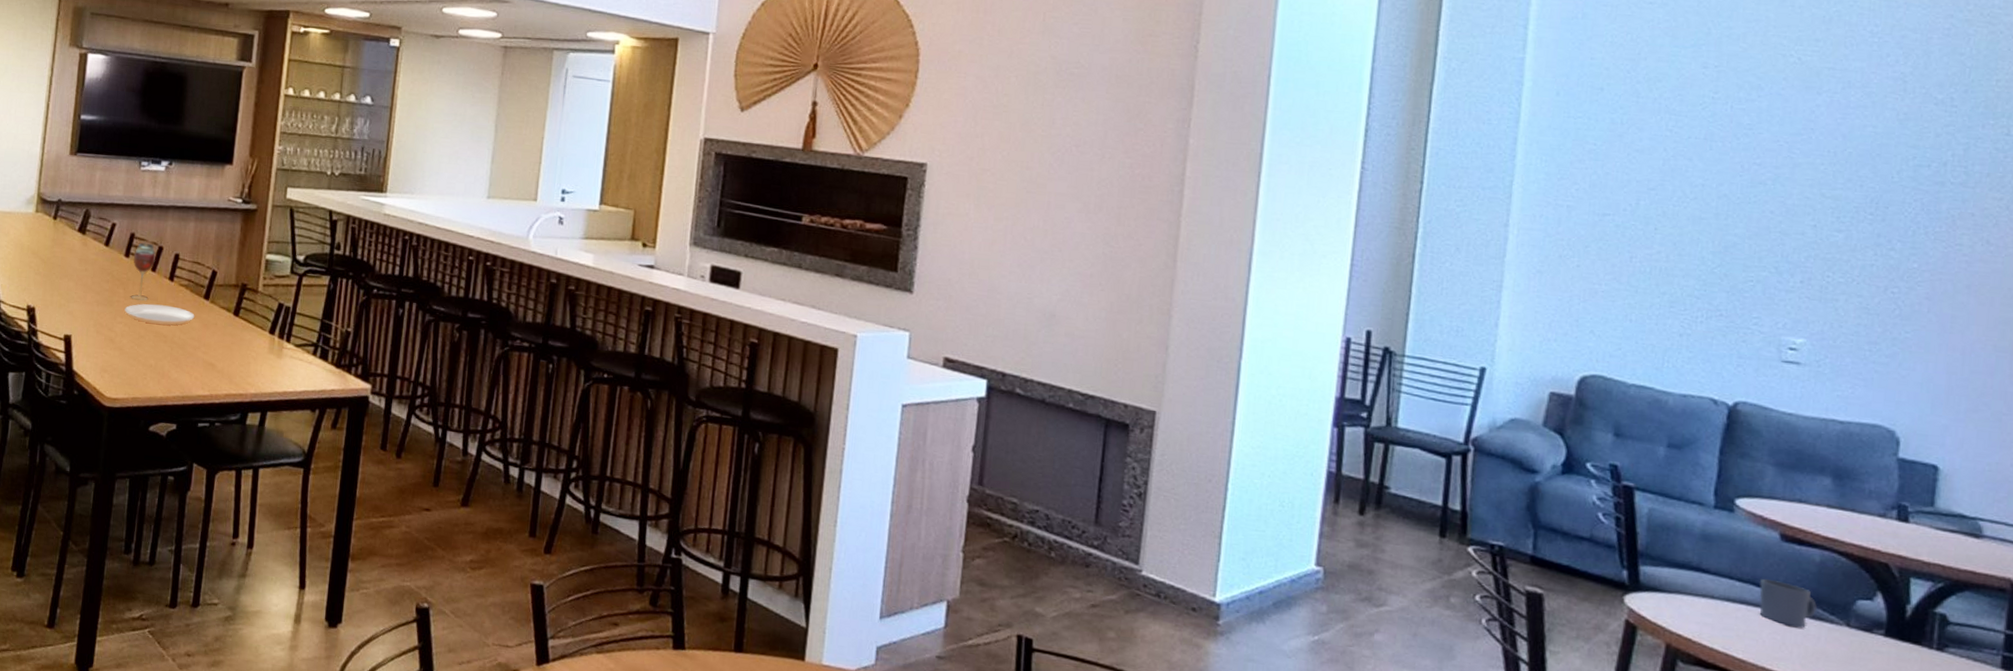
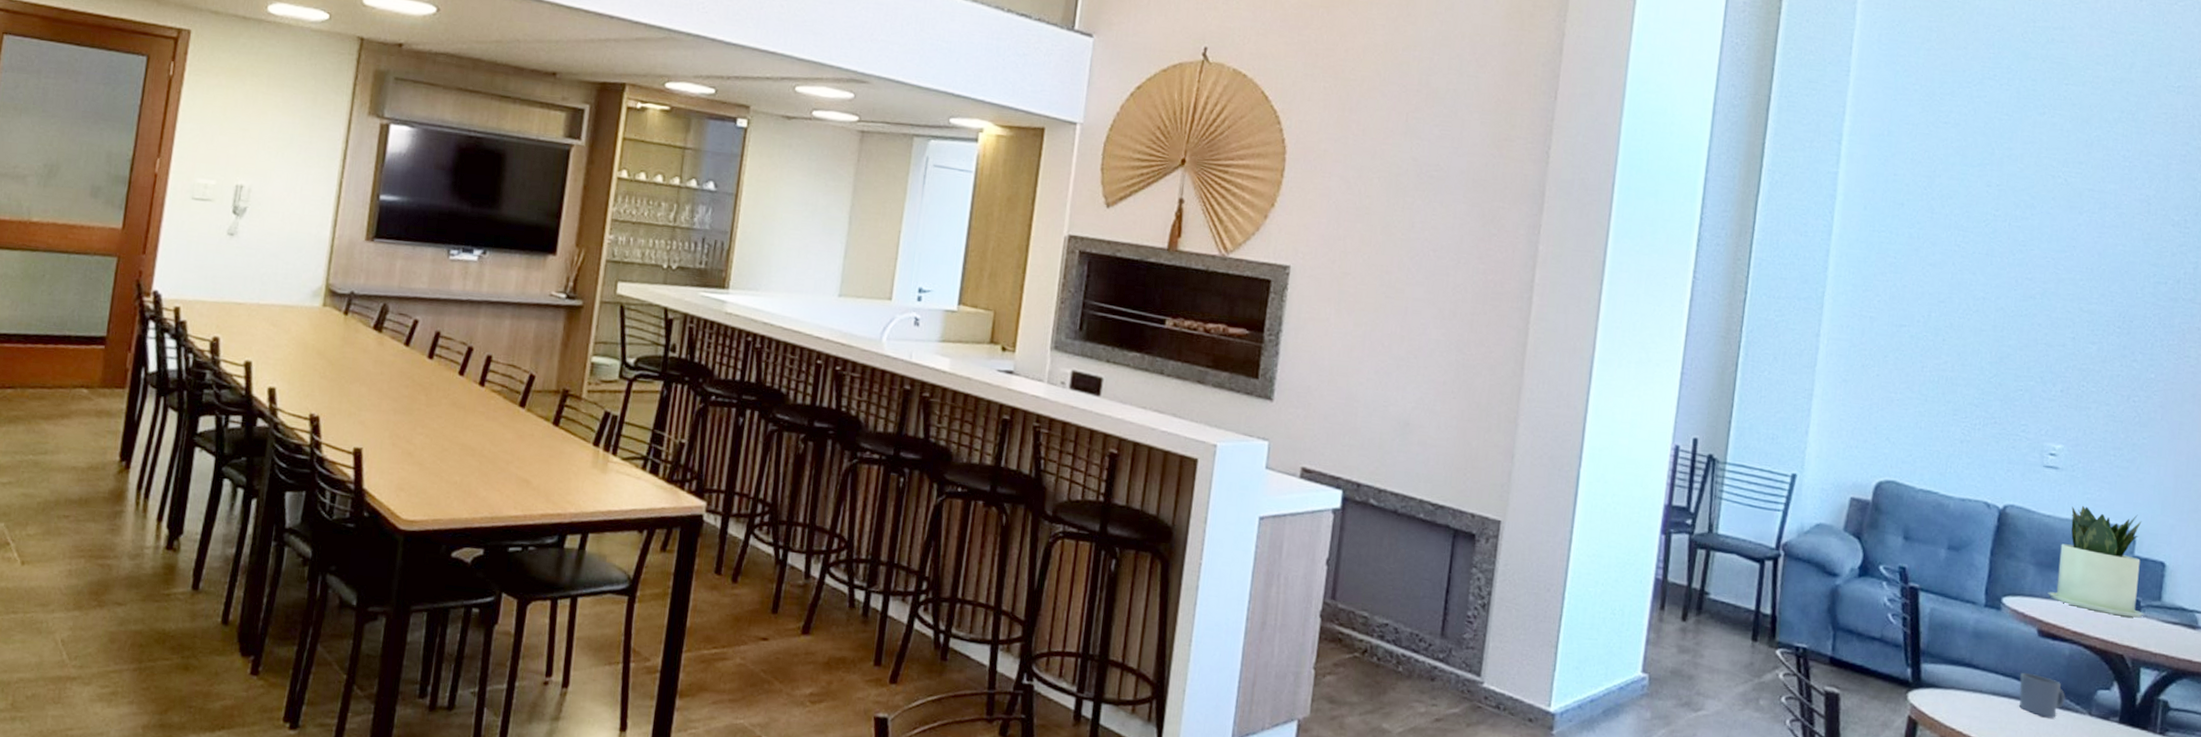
plate: present [124,303,195,326] -> none [426,412,508,437]
wineglass: present [131,242,156,301] -> none [434,342,464,409]
planter: none [1791,403,1913,525] -> present [2048,505,2145,618]

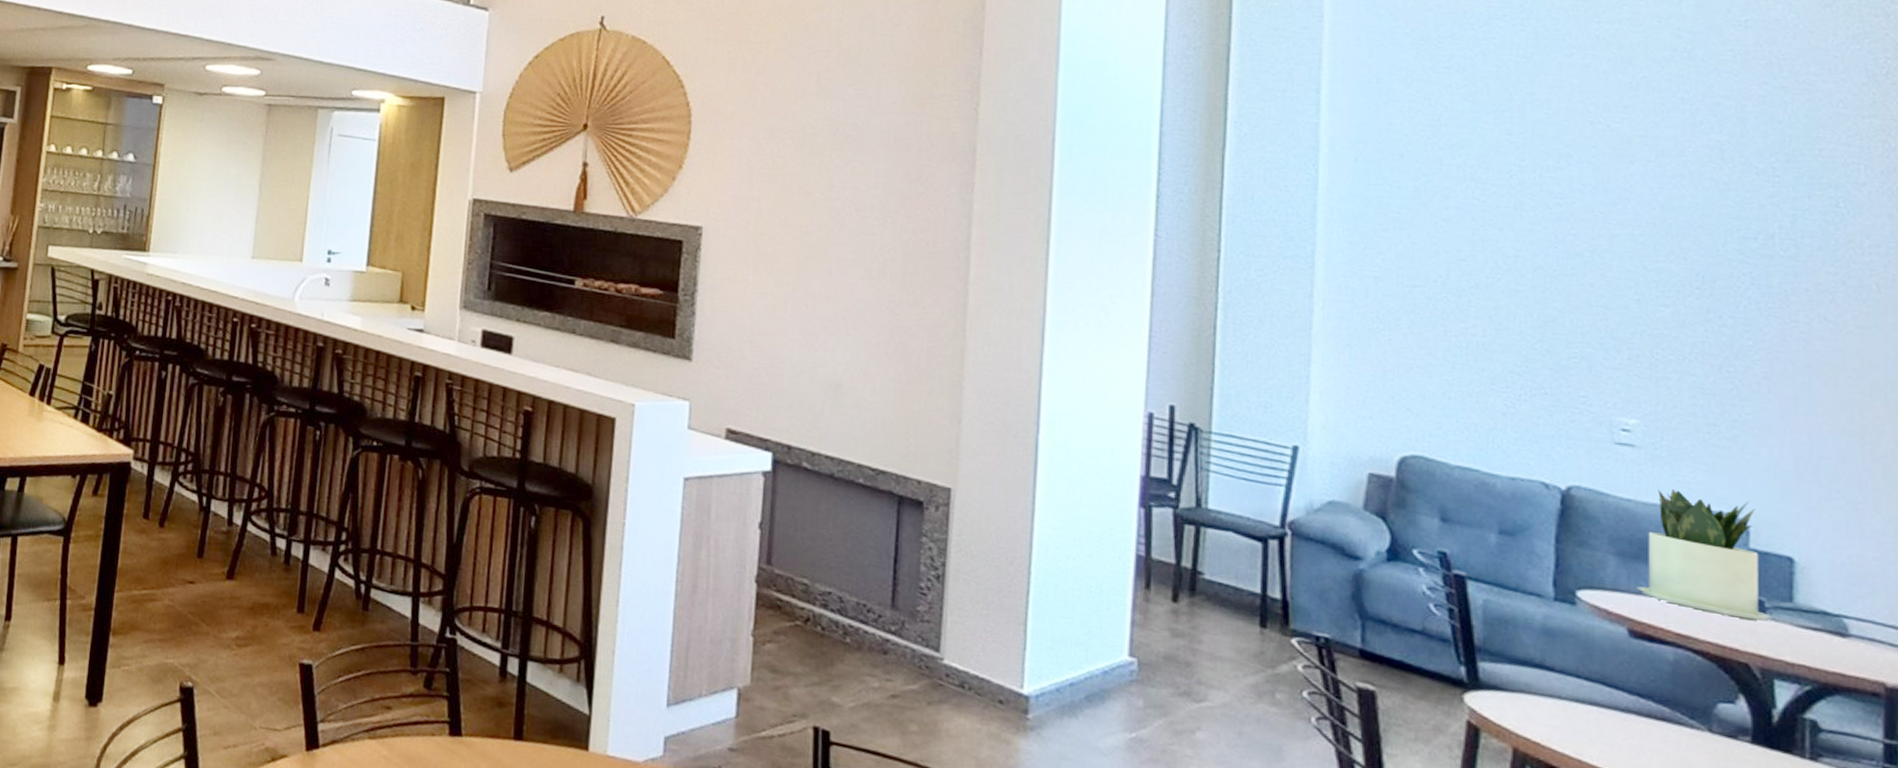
mug: present [2019,673,2065,718] -> none [1610,678,1674,733]

